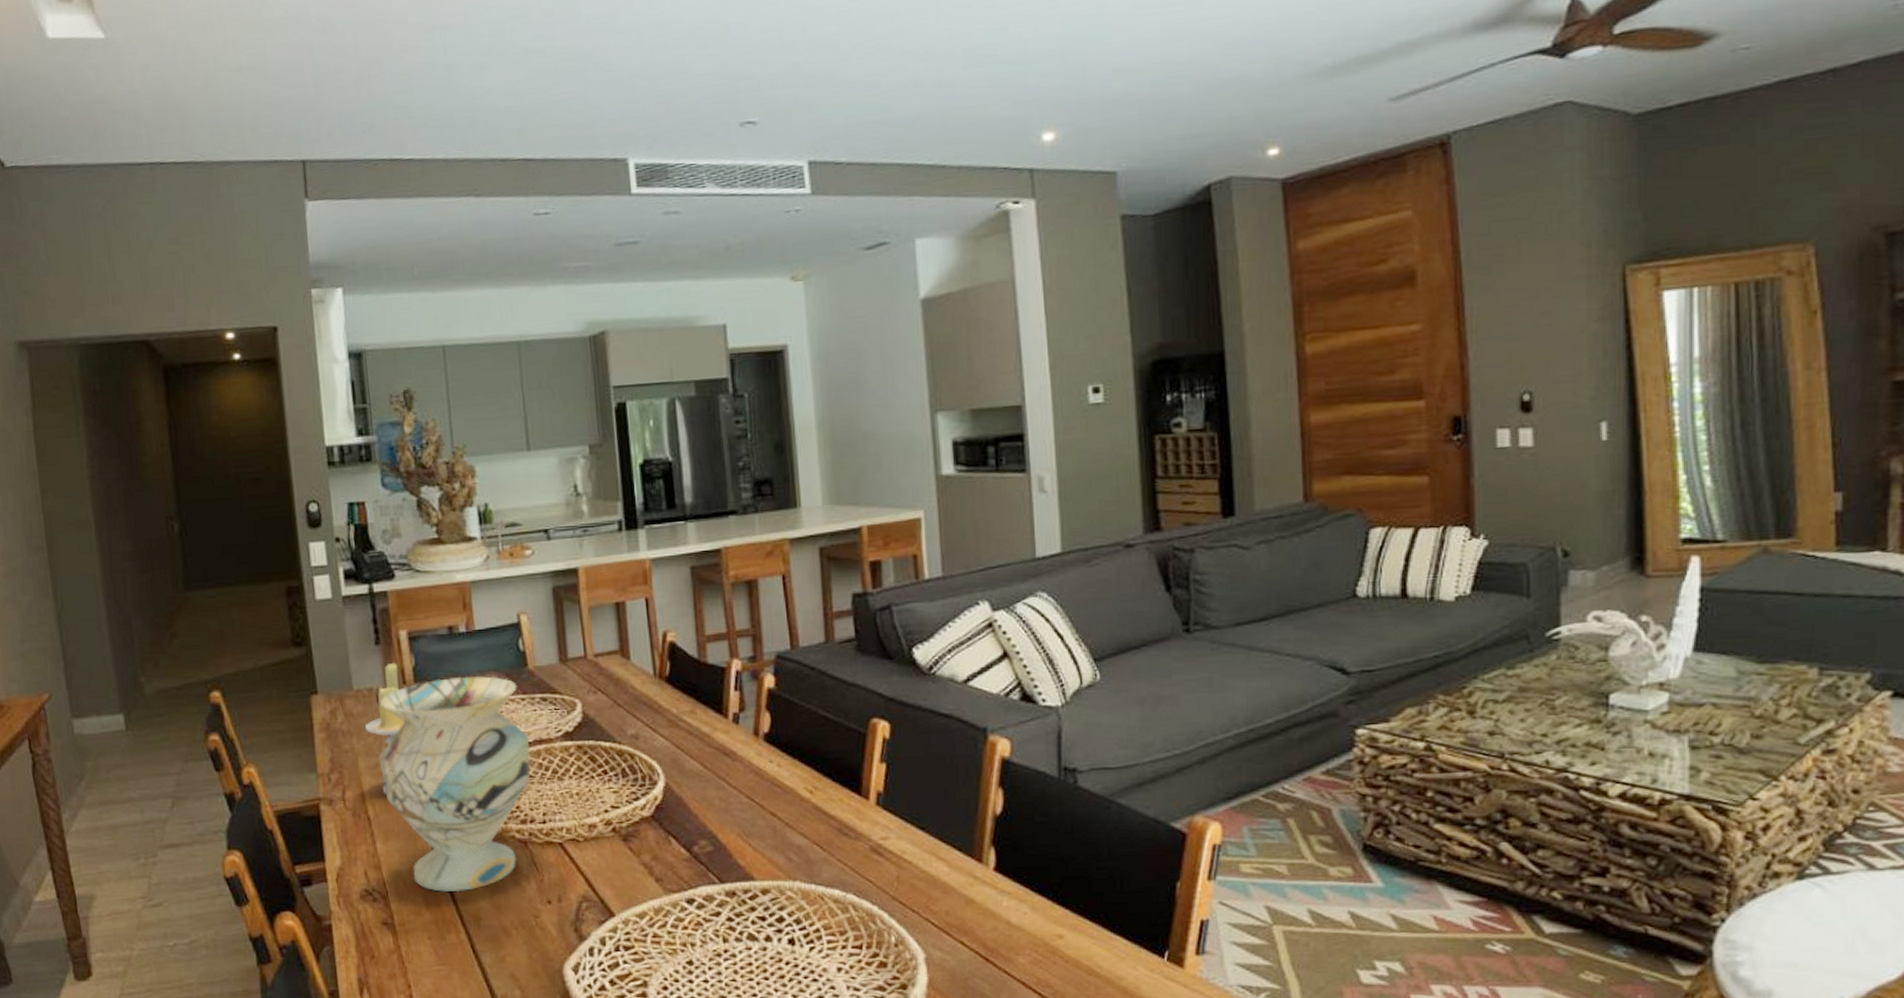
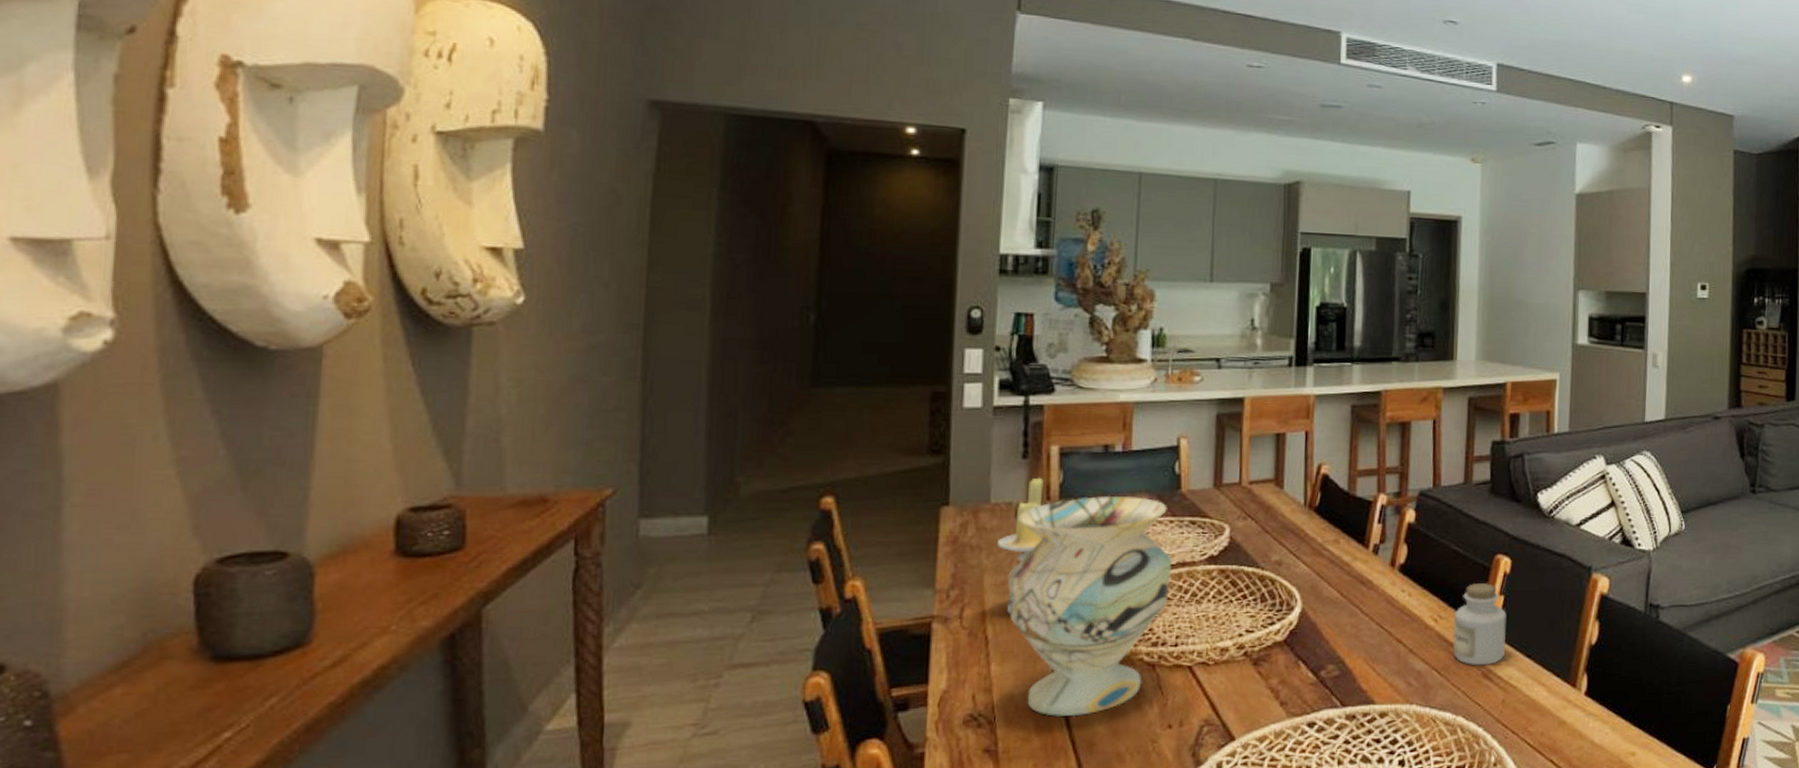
jar: none [831,749,894,840] -> present [1452,582,1507,666]

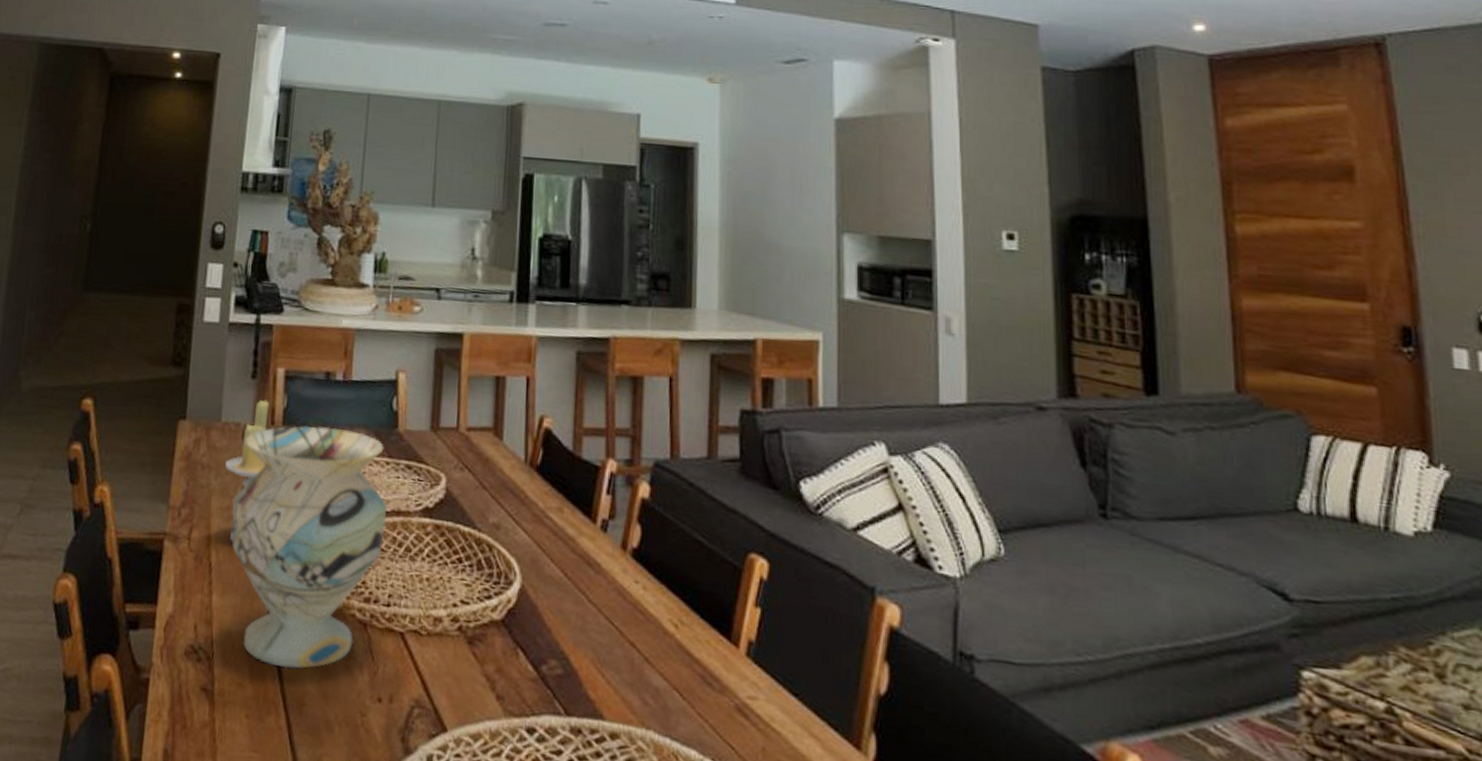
jar: present [1452,582,1507,666] -> none [697,586,765,697]

